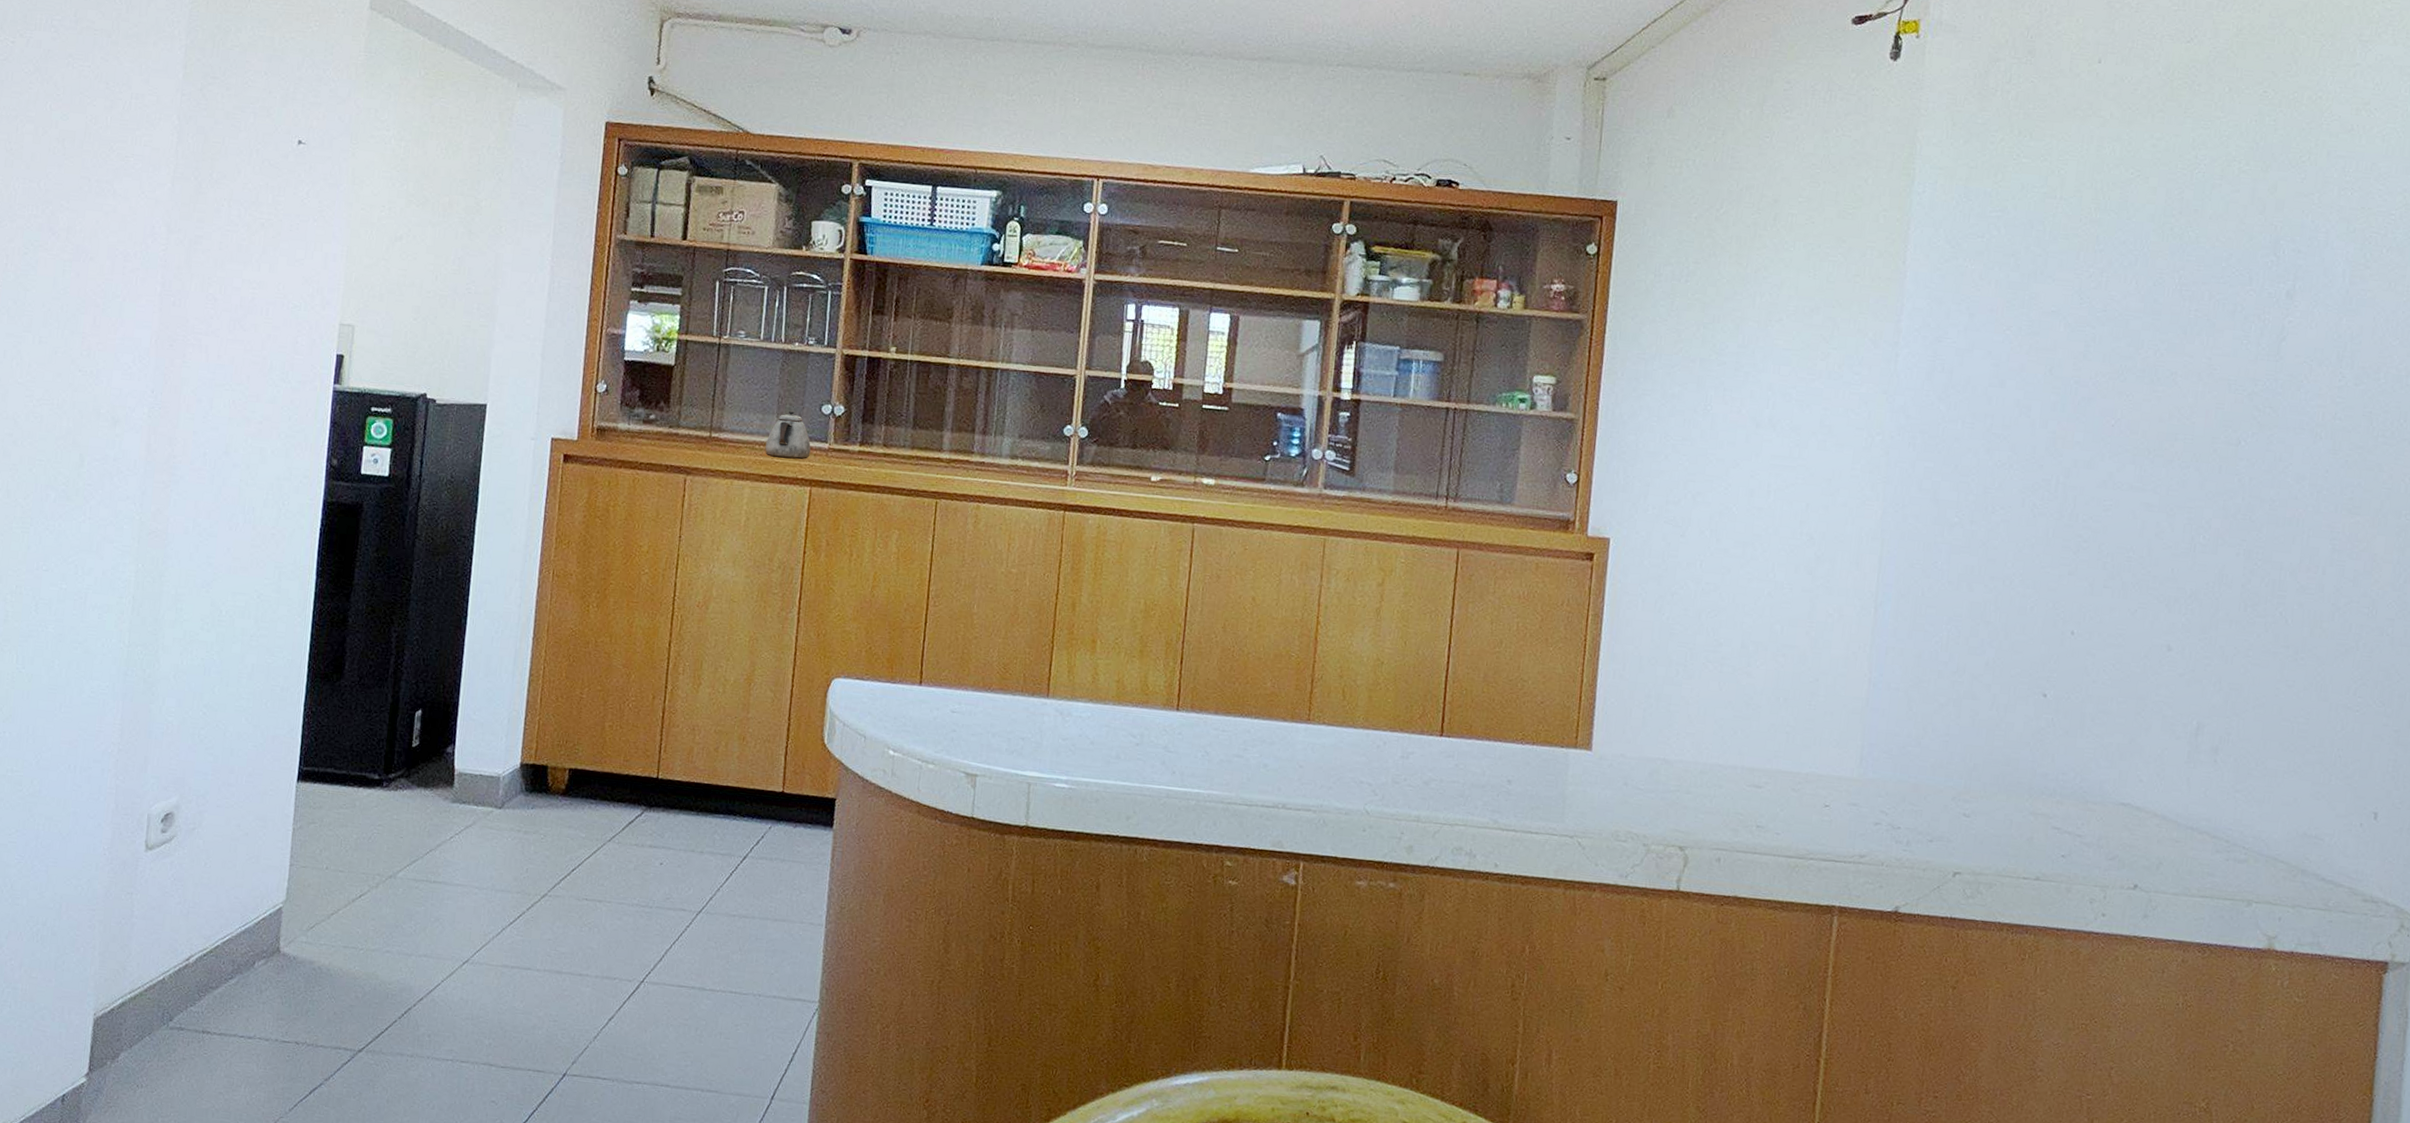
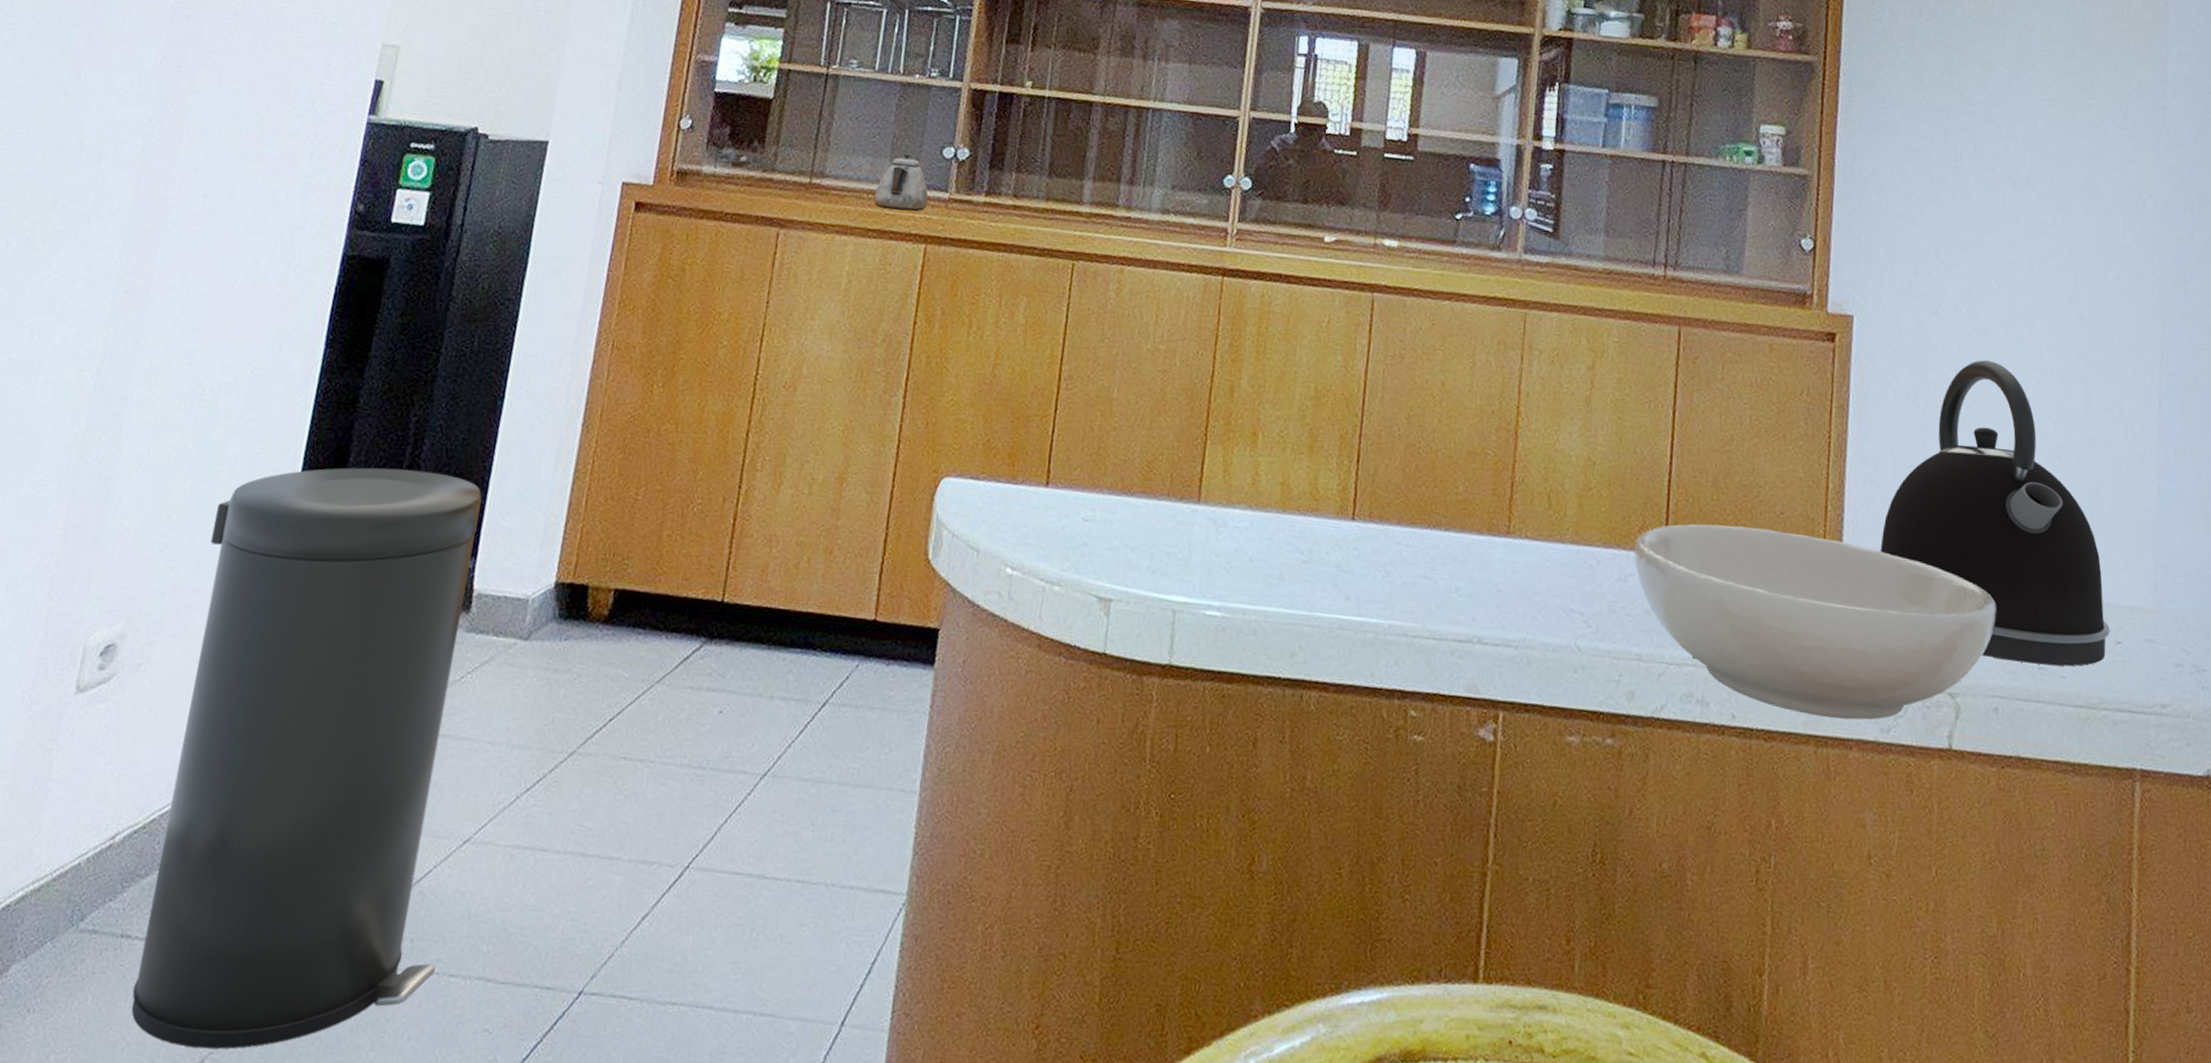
pedal bin: none [216,673,456,1114] -> present [131,467,482,1049]
bowl: none [1414,711,1723,868] -> present [1633,523,1996,720]
kettle: none [1625,575,1820,825] -> present [1880,360,2110,667]

